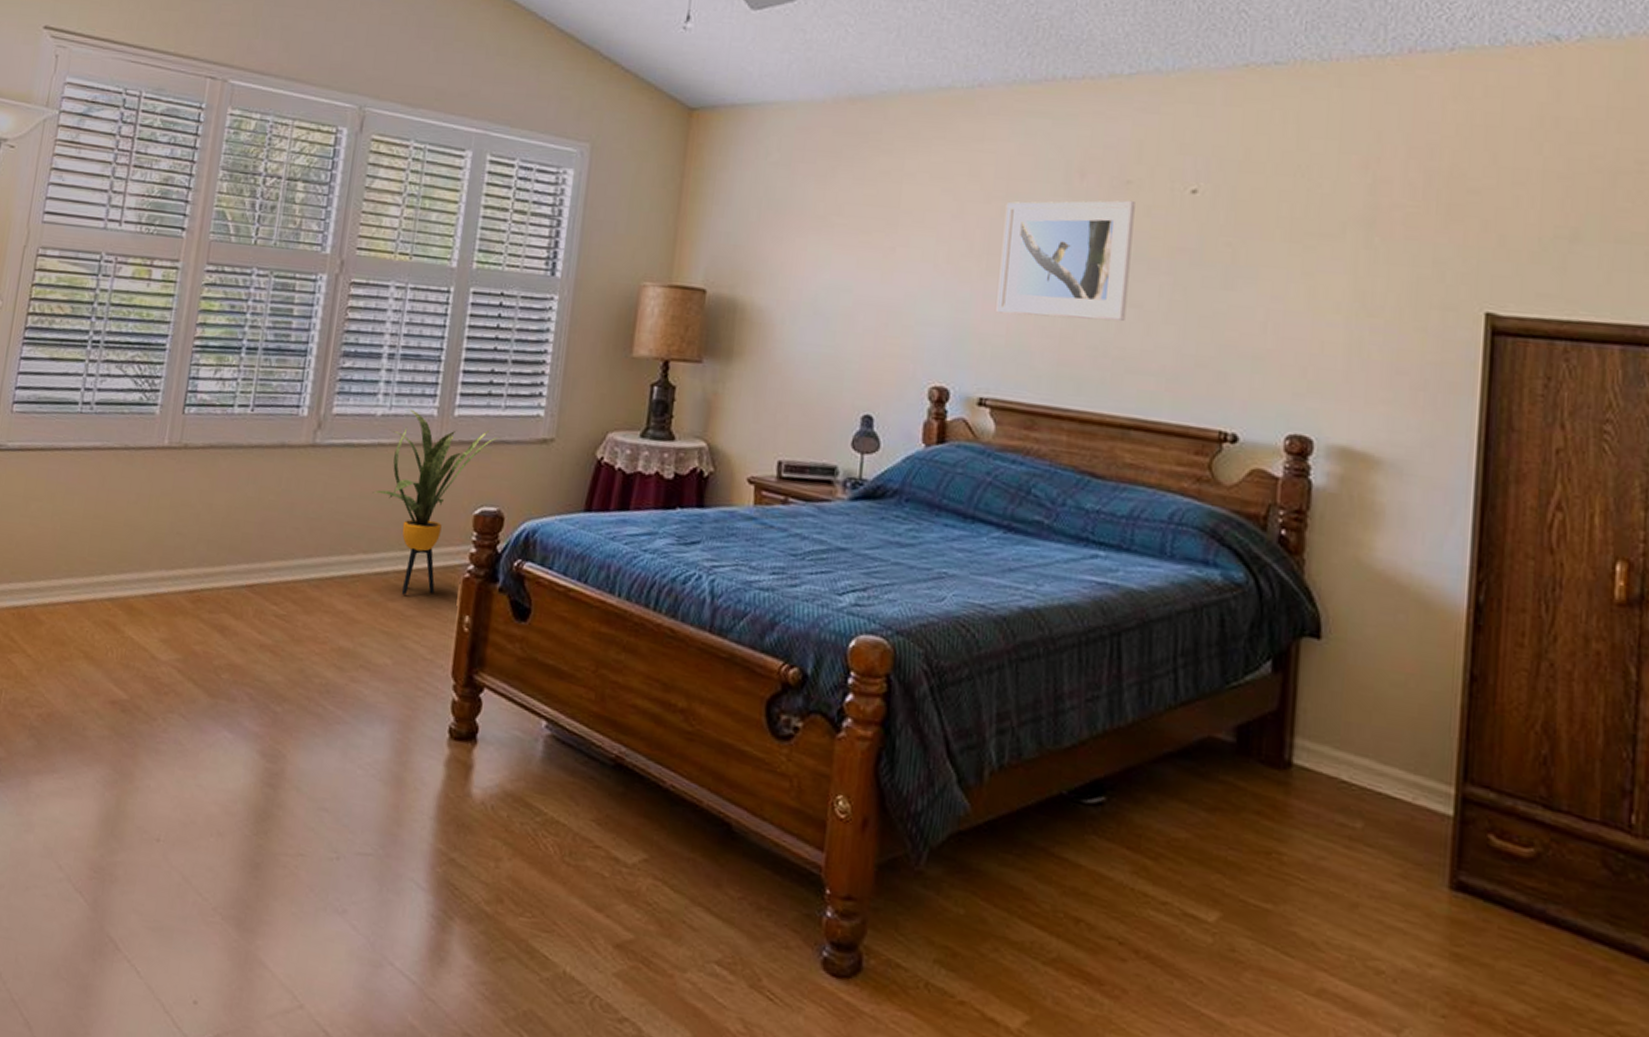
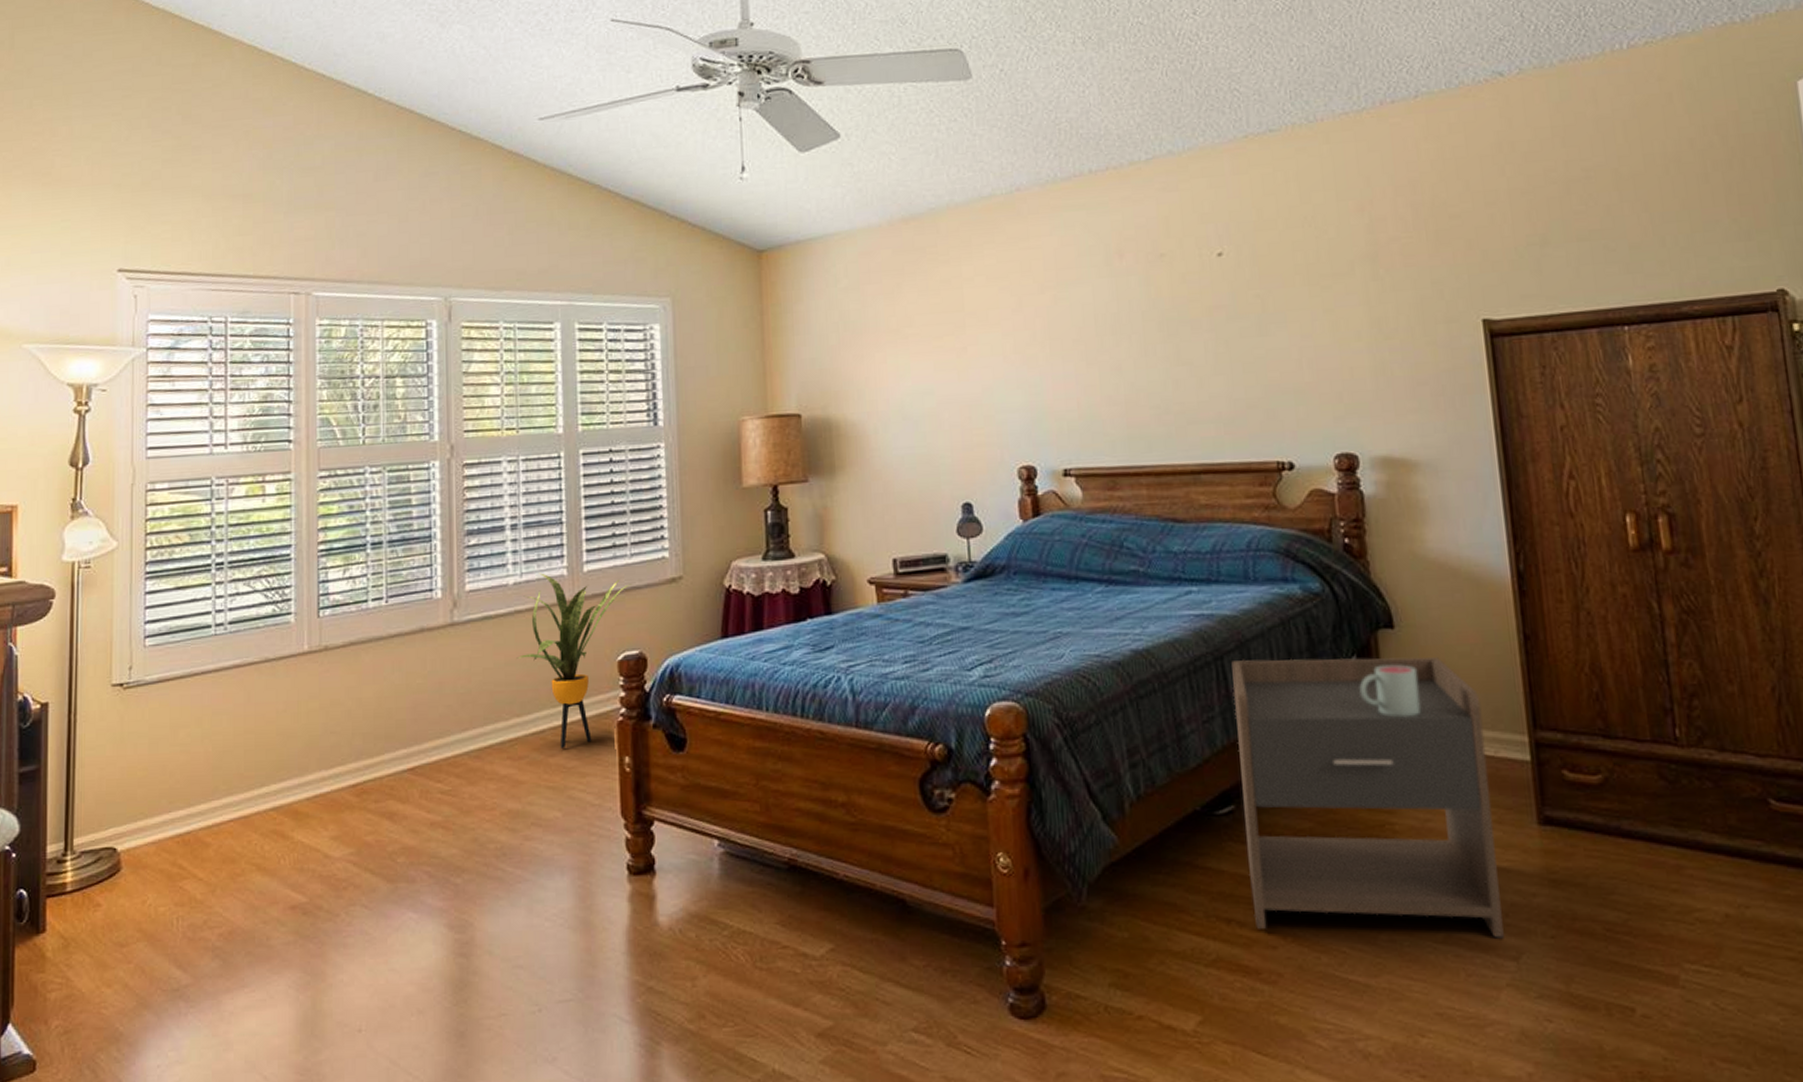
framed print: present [996,200,1135,322] -> none [1058,271,1180,391]
nightstand: none [1106,640,1406,1006] -> present [1231,657,1504,939]
mug: none [1269,677,1338,740] -> present [1359,664,1421,717]

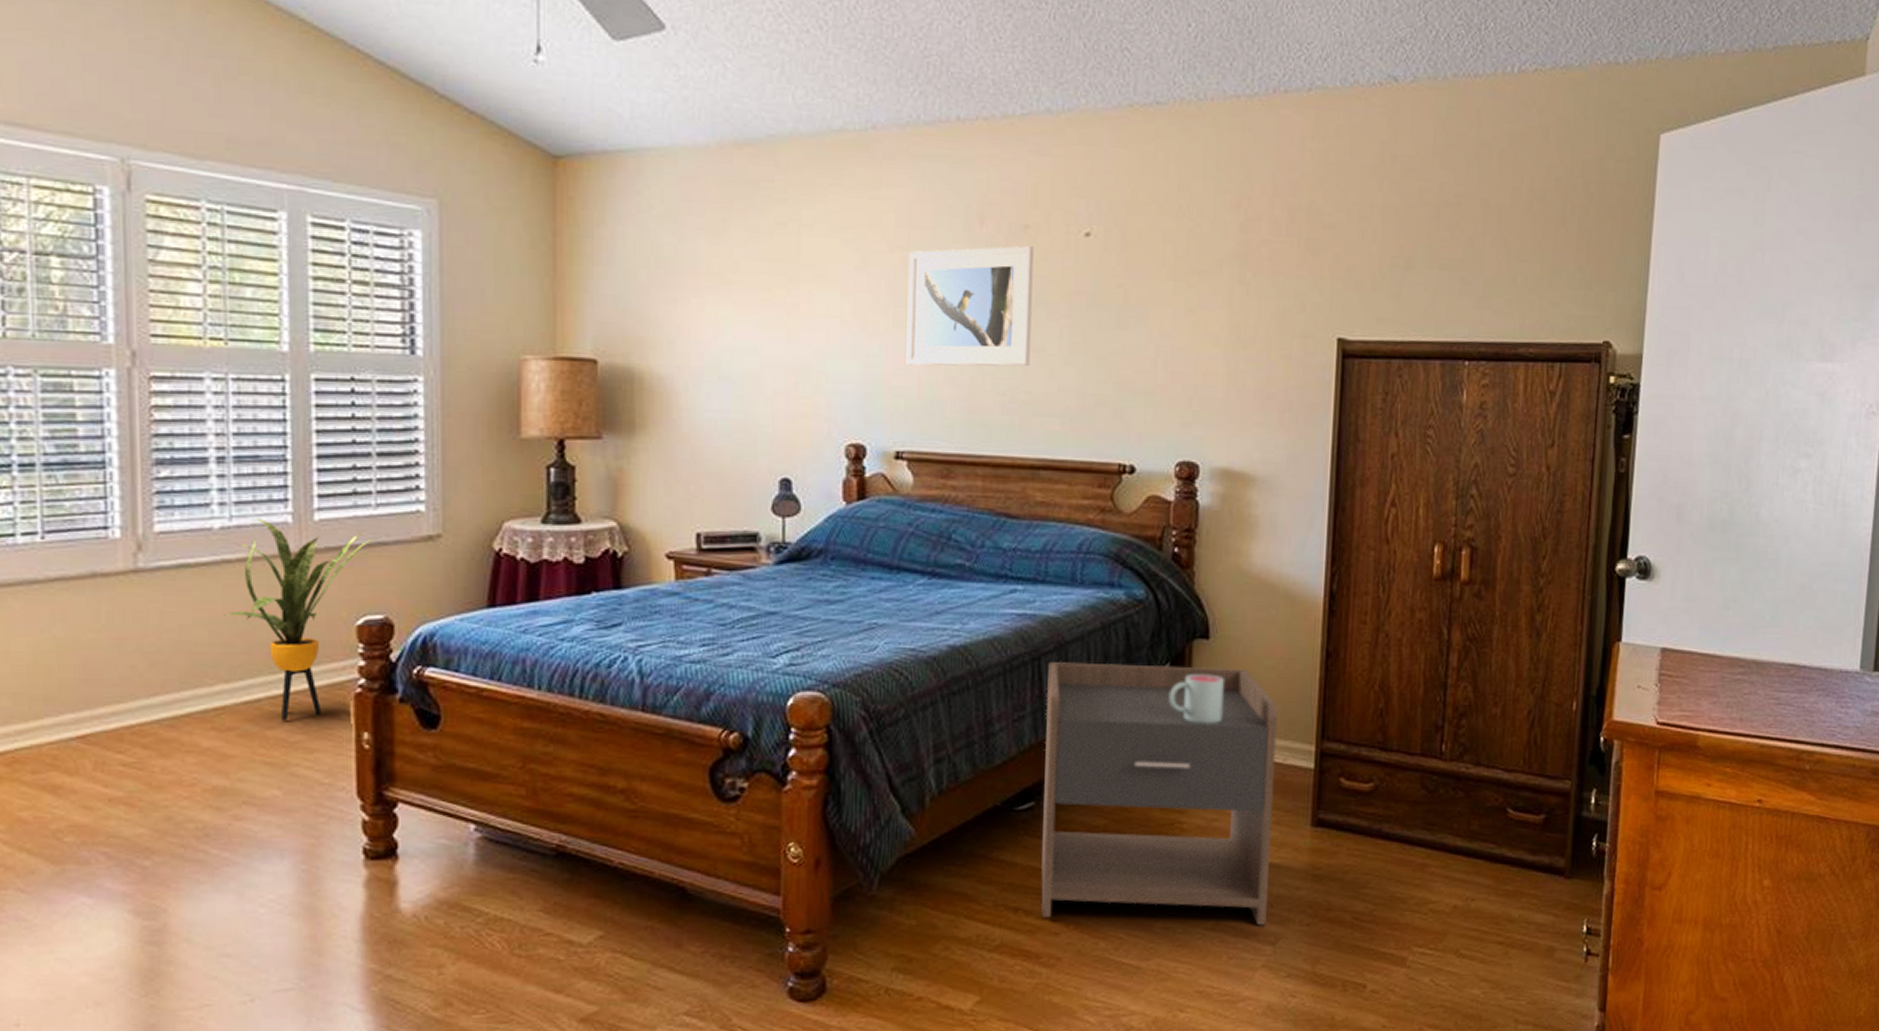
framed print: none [1058,271,1180,391] -> present [906,245,1034,367]

